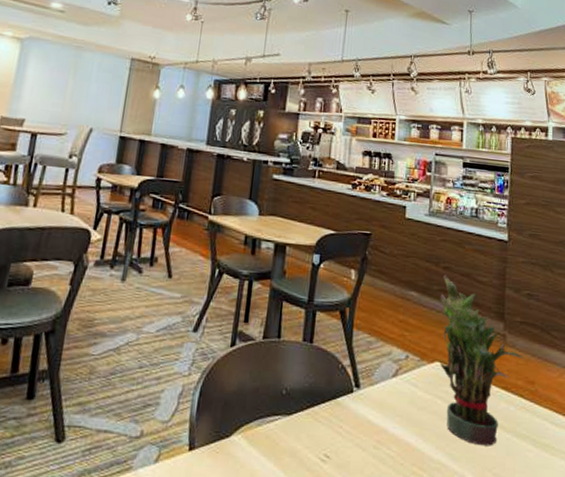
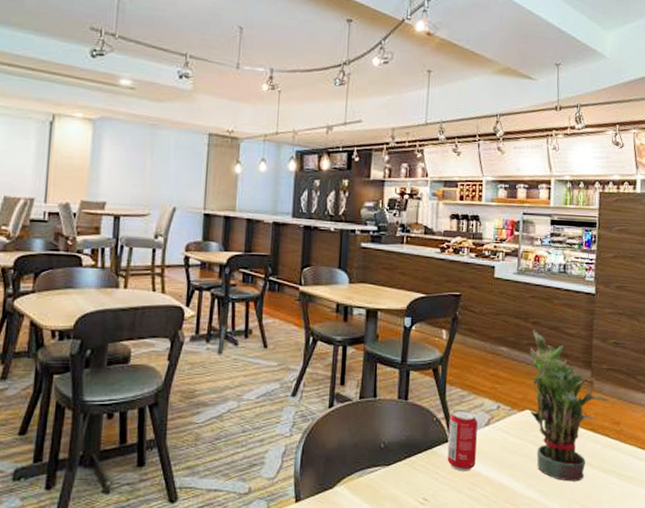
beverage can: none [351,356,386,427] -> present [447,409,479,471]

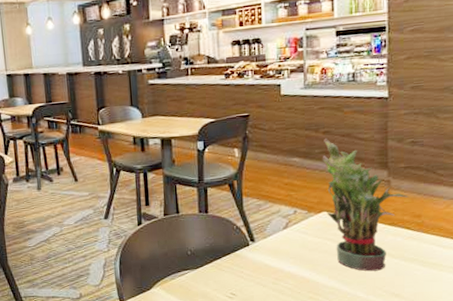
beverage can: present [447,409,479,471] -> none [248,216,277,269]

